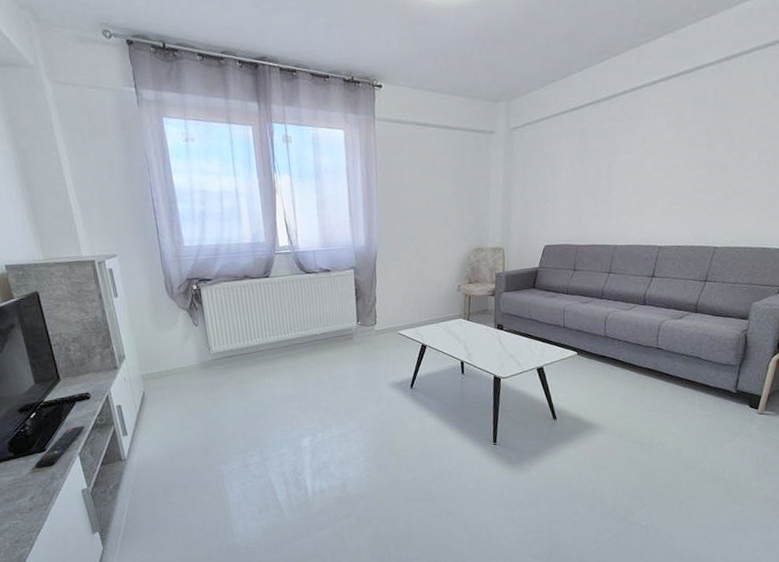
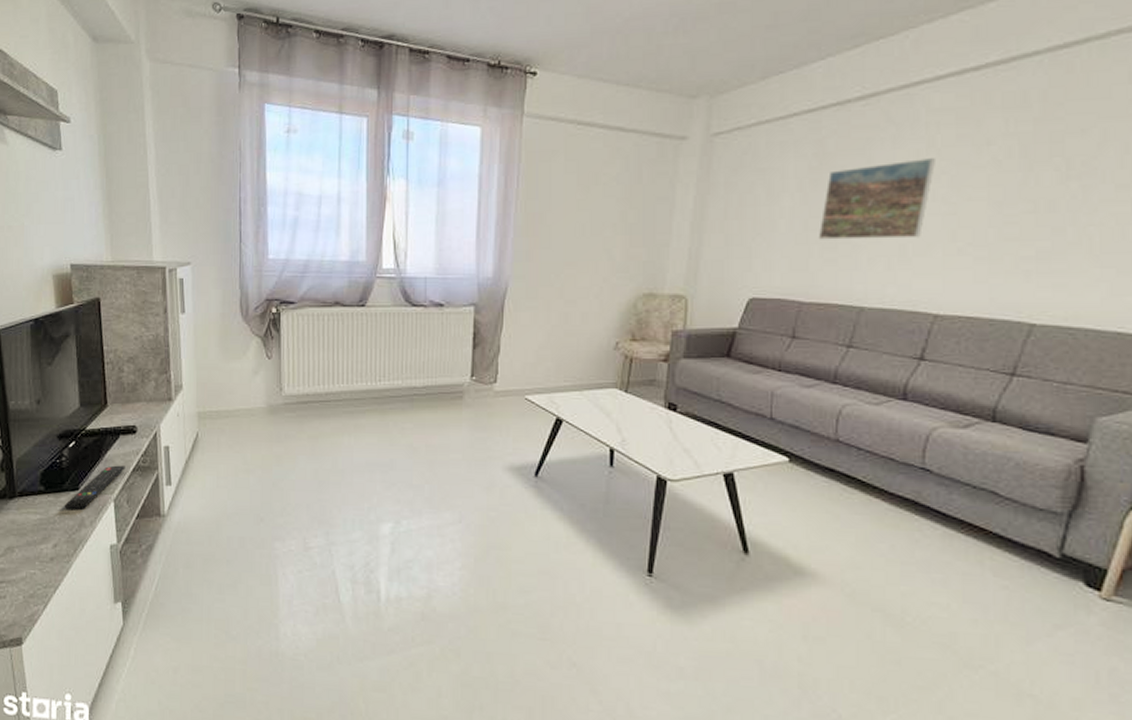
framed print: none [585,139,655,201] -> present [818,158,935,240]

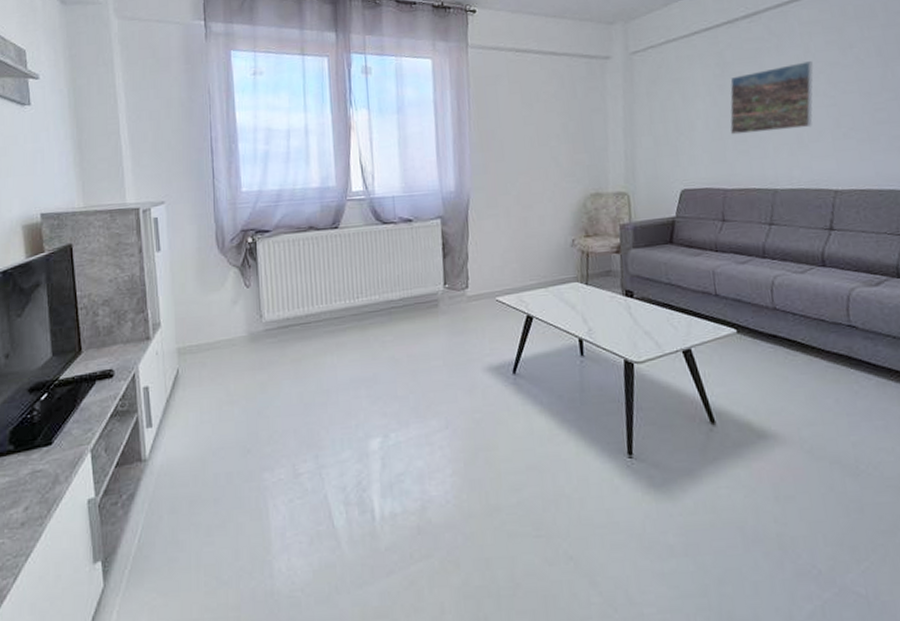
remote control: present [64,465,125,510] -> none [36,412,103,468]

